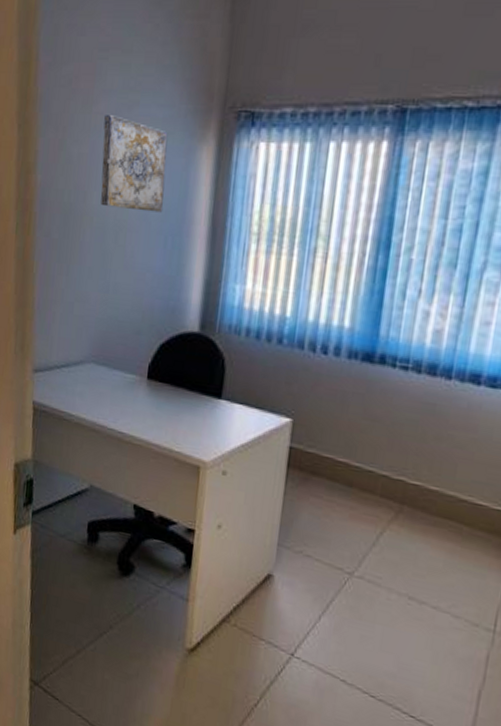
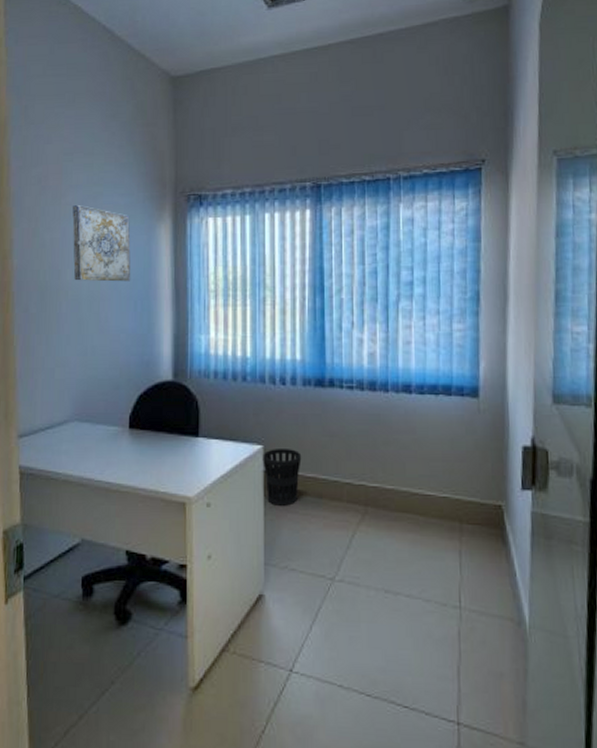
wastebasket: none [289,424,335,489] -> present [262,449,302,506]

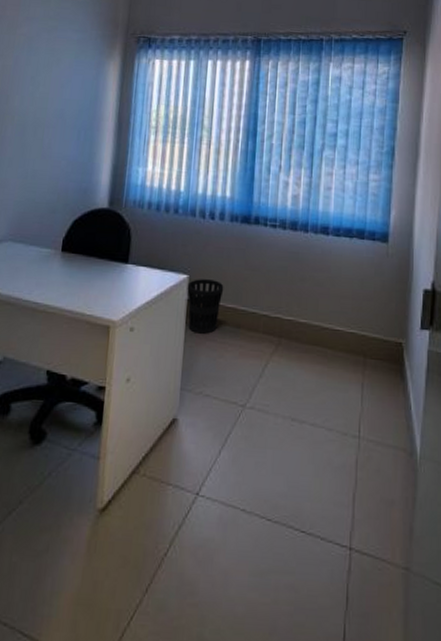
wall art: present [72,205,131,282] -> none [22,36,82,112]

